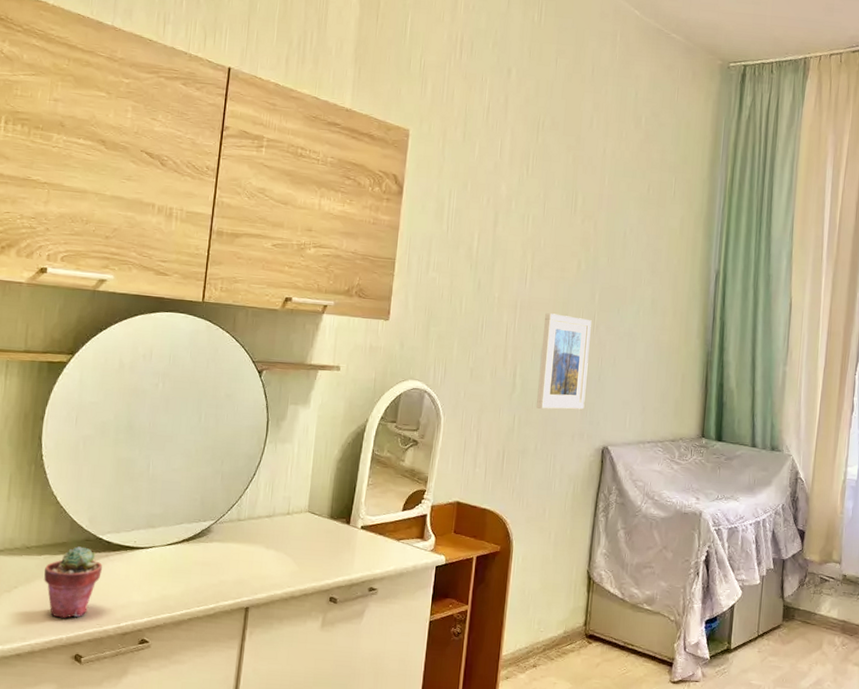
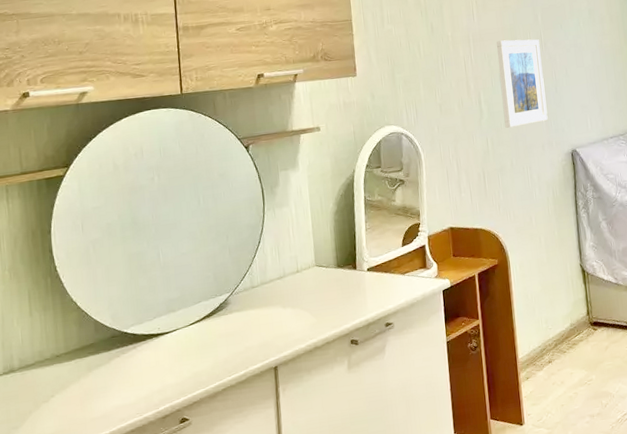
potted succulent: present [44,546,102,618] -> none [77,343,133,416]

